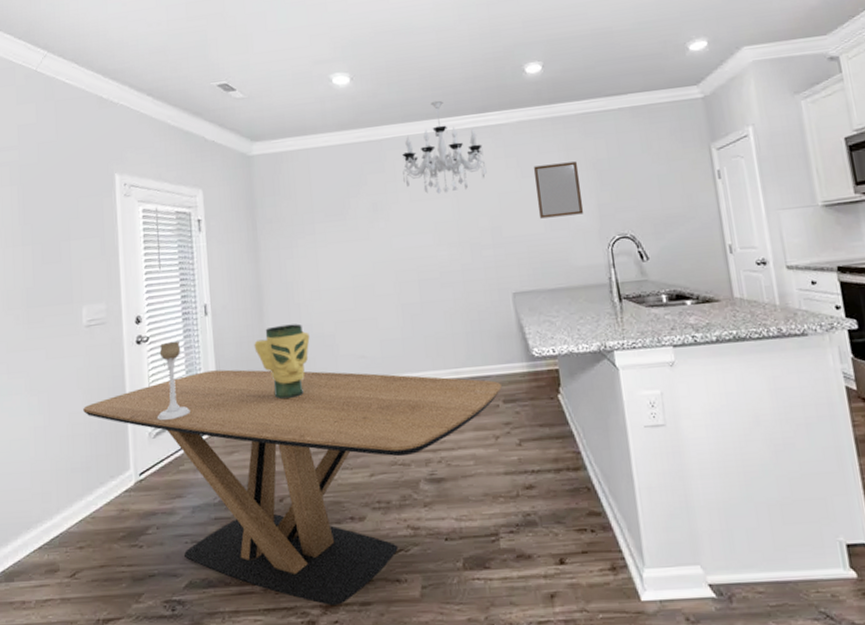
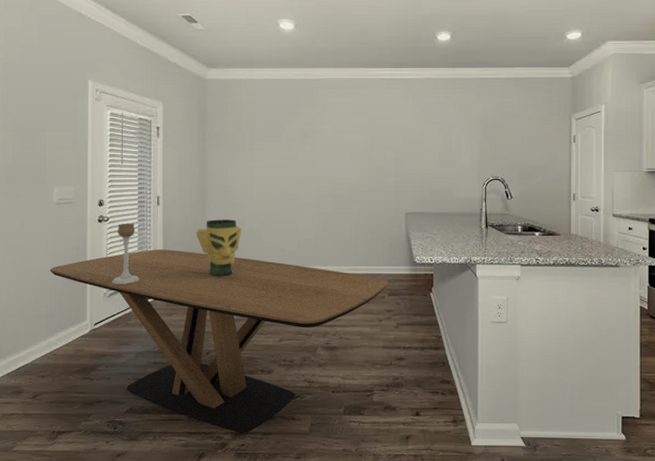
chandelier: present [402,100,487,194] -> none [330,53,397,129]
home mirror: present [533,161,584,219] -> none [433,116,469,158]

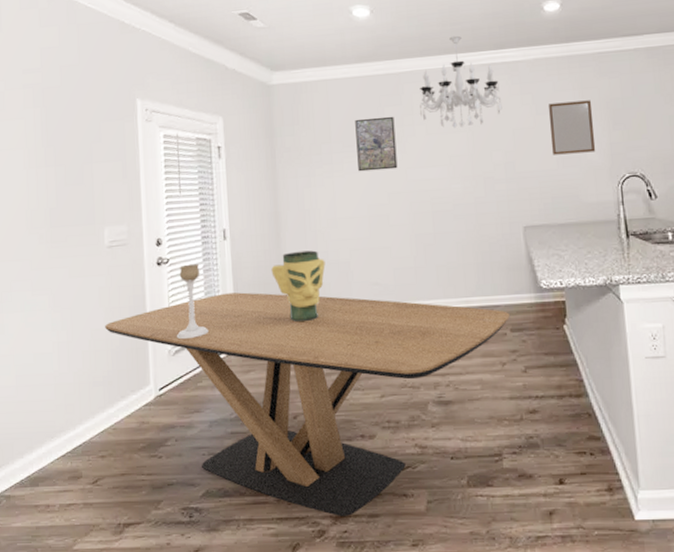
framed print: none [275,114,308,158] -> present [355,116,398,172]
chandelier: none [330,53,397,129] -> present [420,35,502,128]
home mirror: none [433,116,469,158] -> present [547,100,596,155]

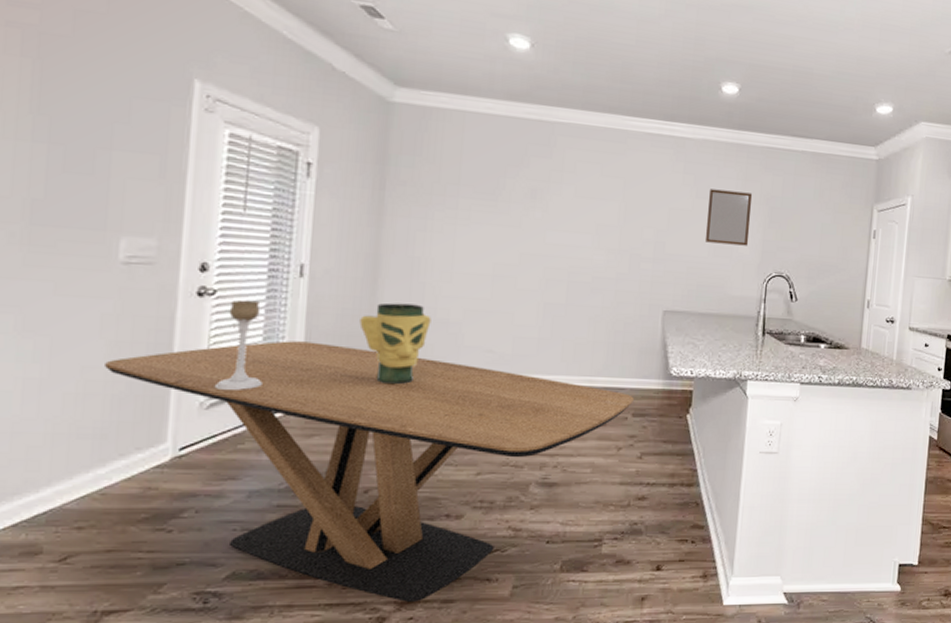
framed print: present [355,116,398,172] -> none [488,164,540,228]
chandelier: present [420,35,502,128] -> none [571,95,663,197]

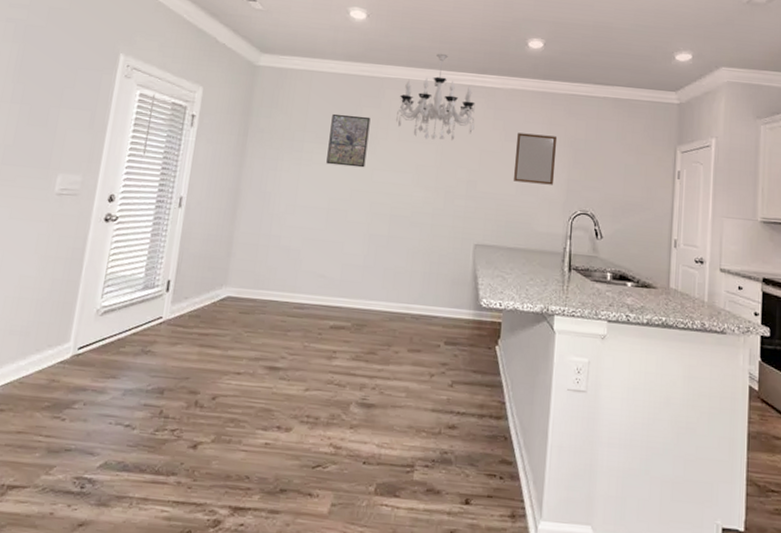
dining table: present [105,341,634,603] -> none [35,260,446,510]
candle holder: present [214,300,262,391] -> none [108,225,148,301]
vase: present [359,302,431,385] -> none [220,230,276,303]
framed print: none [488,164,540,228] -> present [326,113,371,168]
chandelier: none [571,95,663,197] -> present [396,53,475,140]

